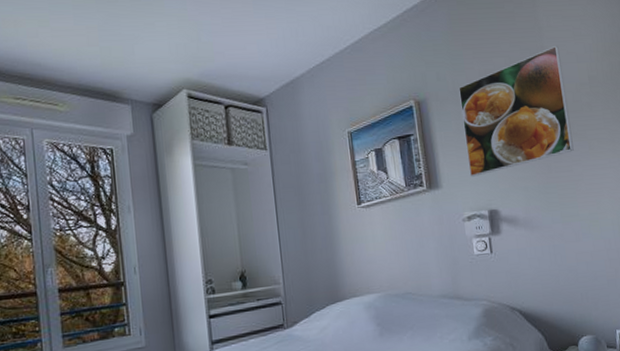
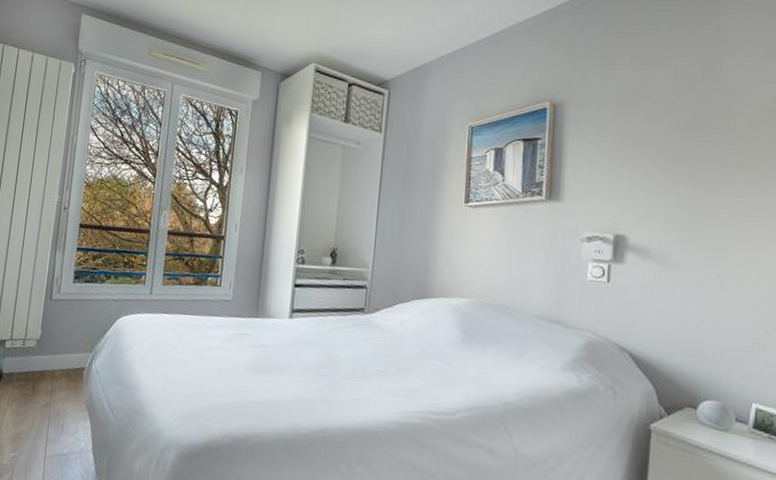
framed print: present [458,45,574,177] -> none [599,60,743,195]

